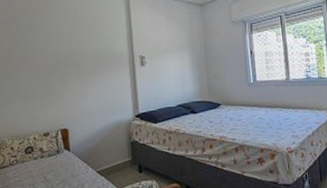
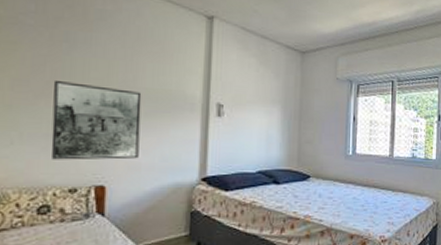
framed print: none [24,55,88,114] -> present [51,79,142,160]

